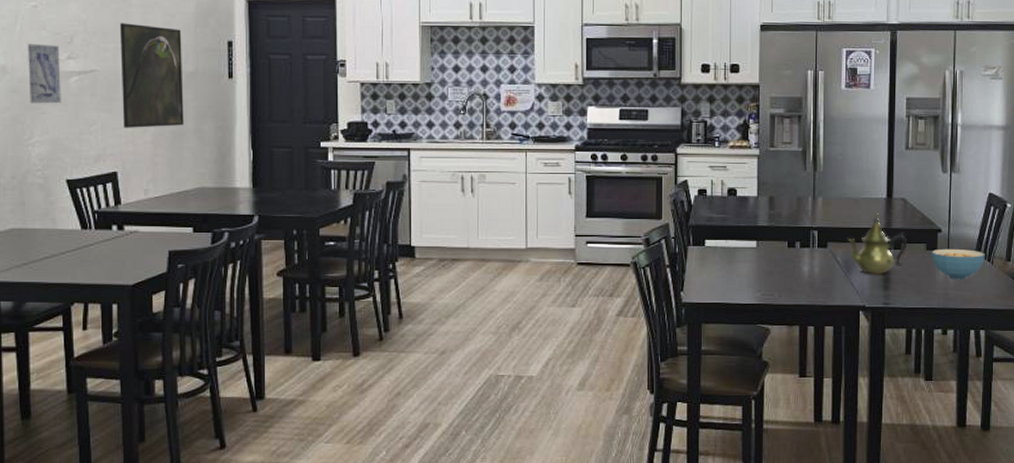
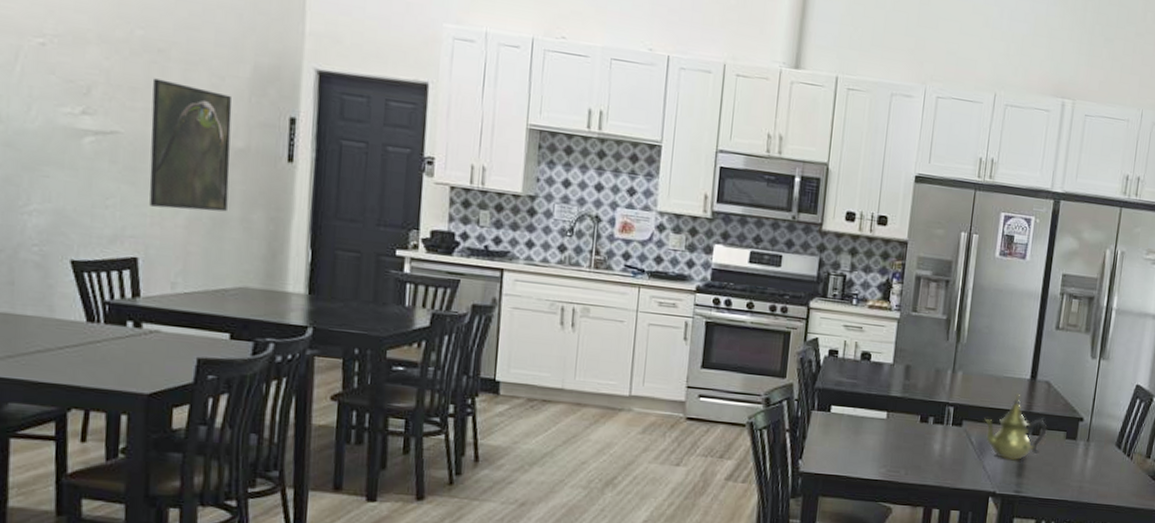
wall art: present [28,43,61,104] -> none [28,89,72,168]
cereal bowl: present [931,248,985,280] -> none [1070,439,1125,474]

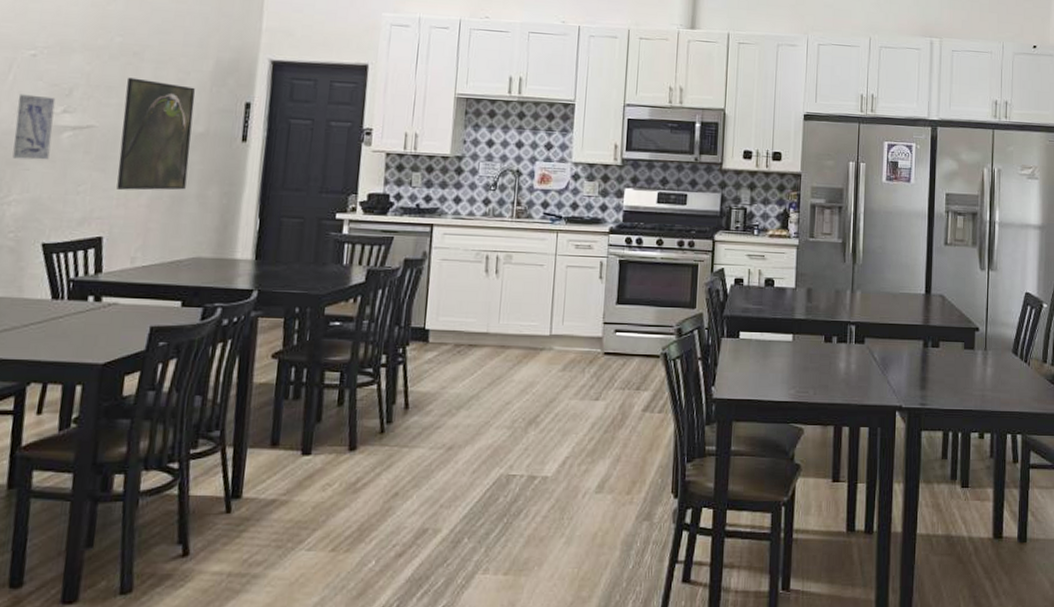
wall art: none [28,89,72,168] -> present [12,94,56,160]
teapot: present [984,393,1047,460] -> none [885,308,944,373]

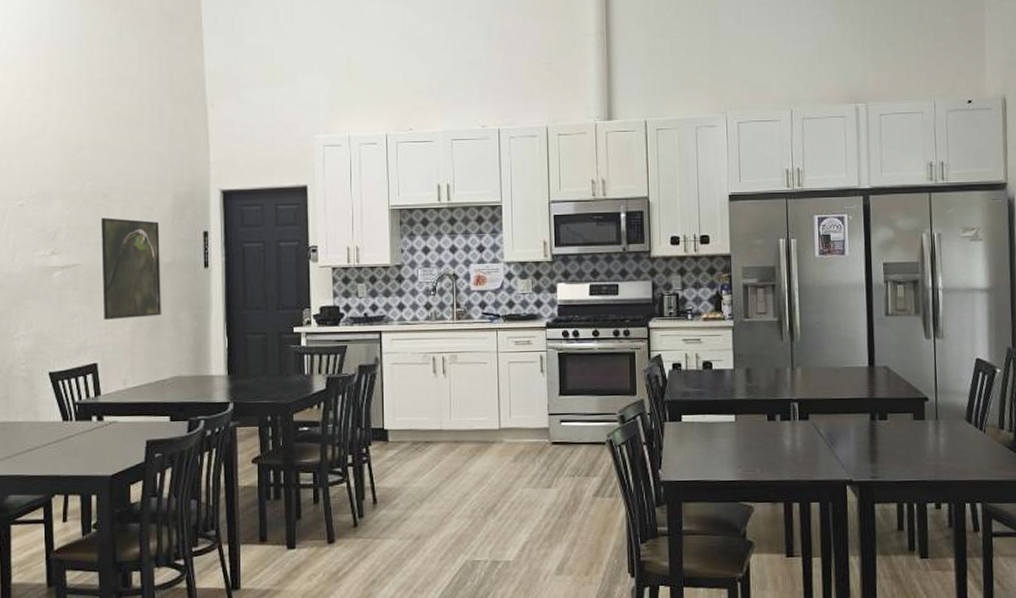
wall art: present [12,94,56,160] -> none [14,241,45,299]

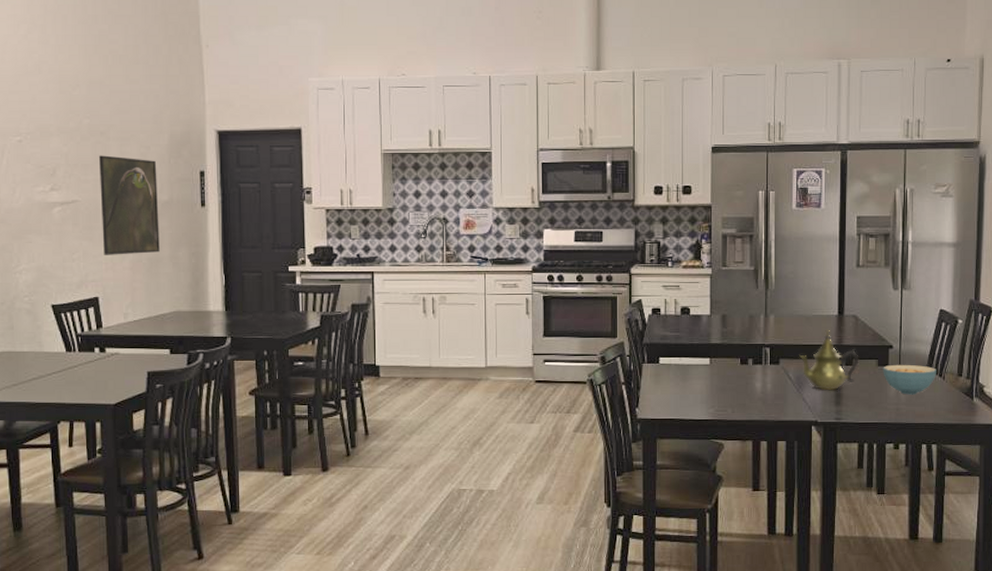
teapot: none [830,382,892,446] -> present [799,329,858,390]
cereal bowl: none [919,417,977,450] -> present [883,364,937,395]

